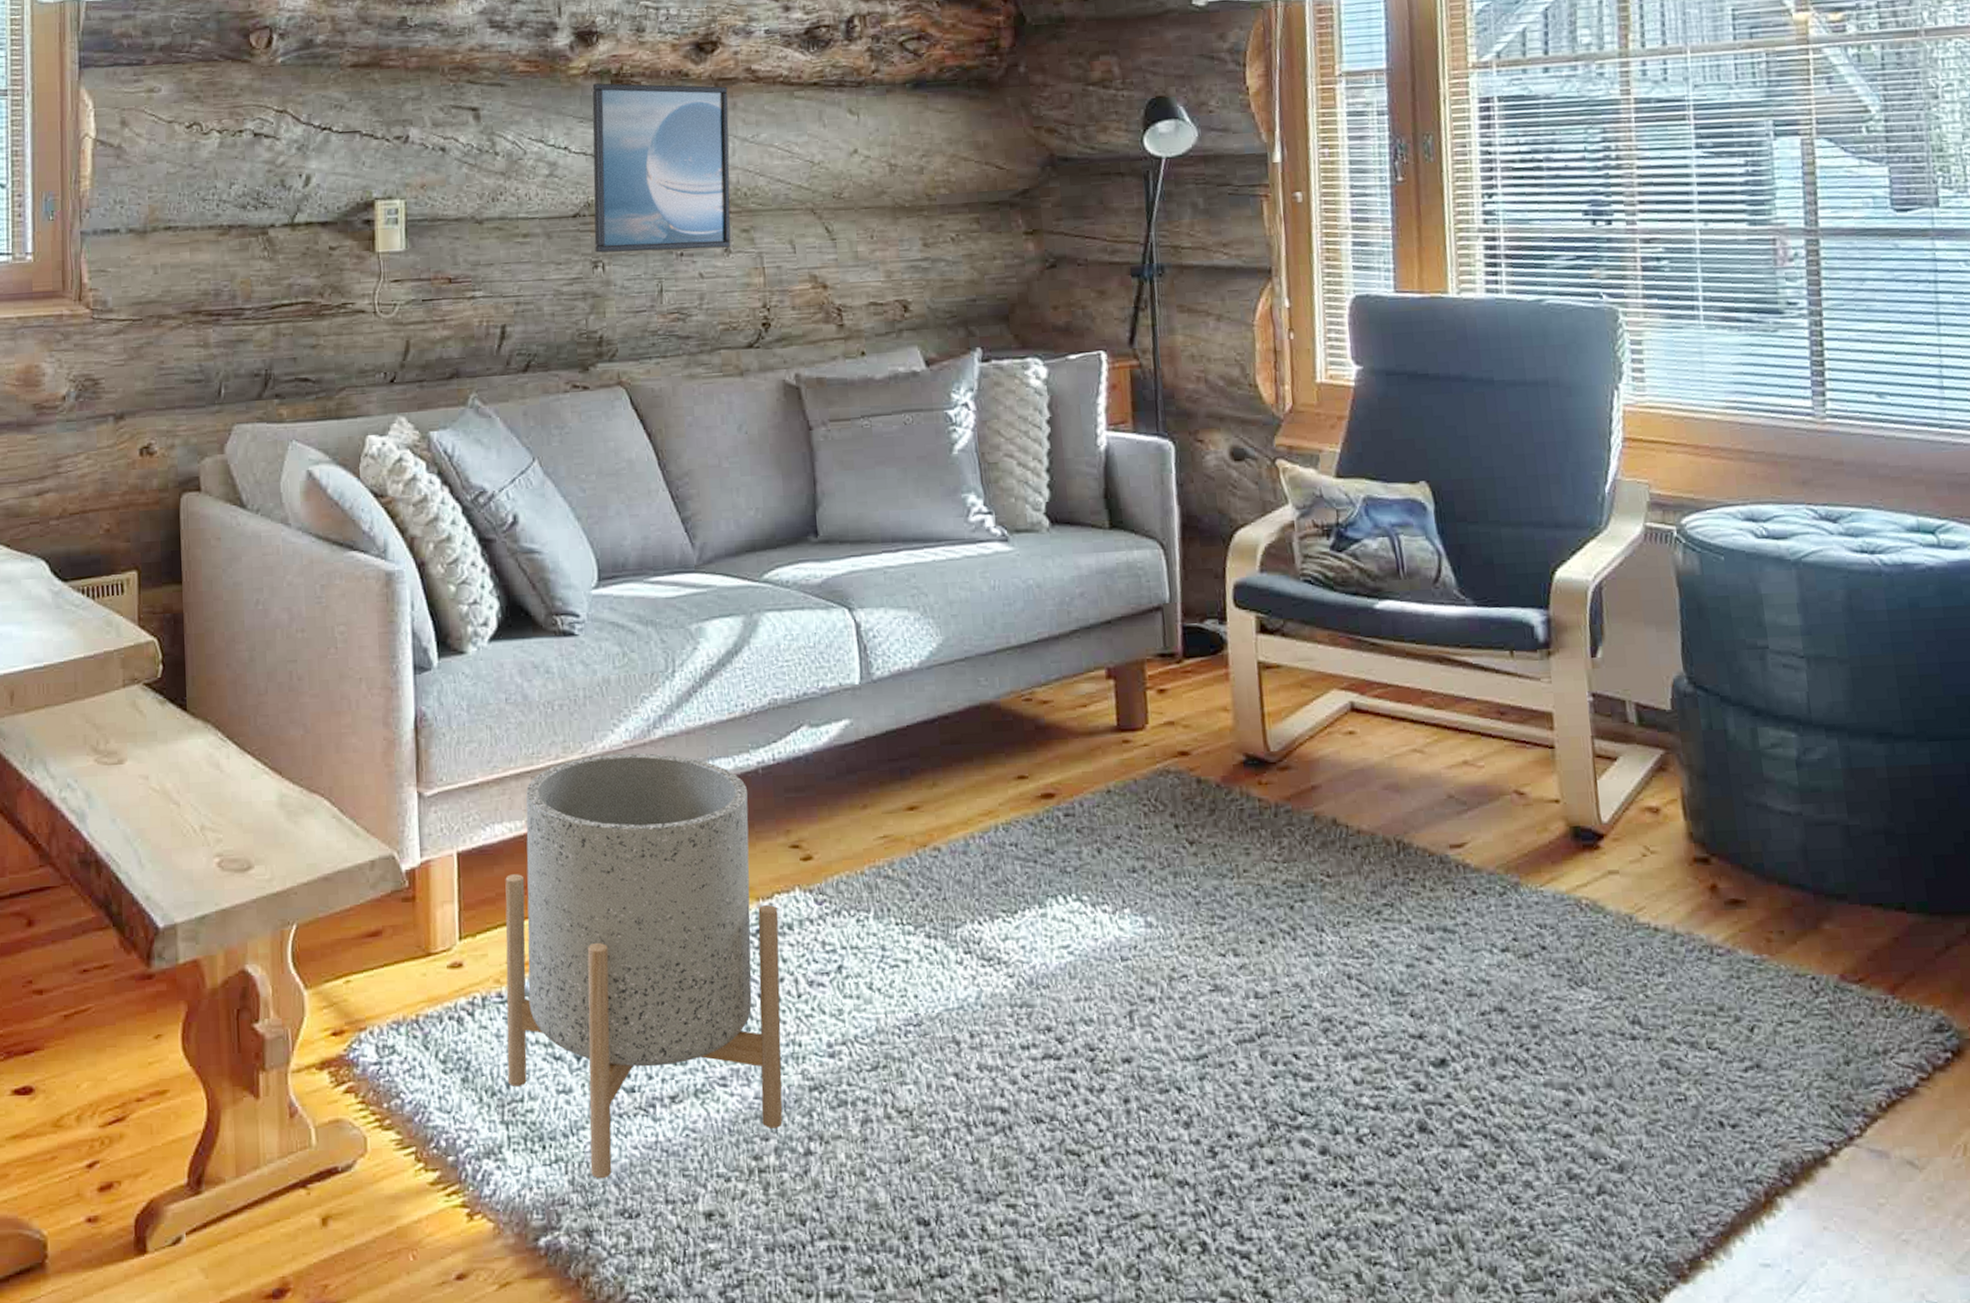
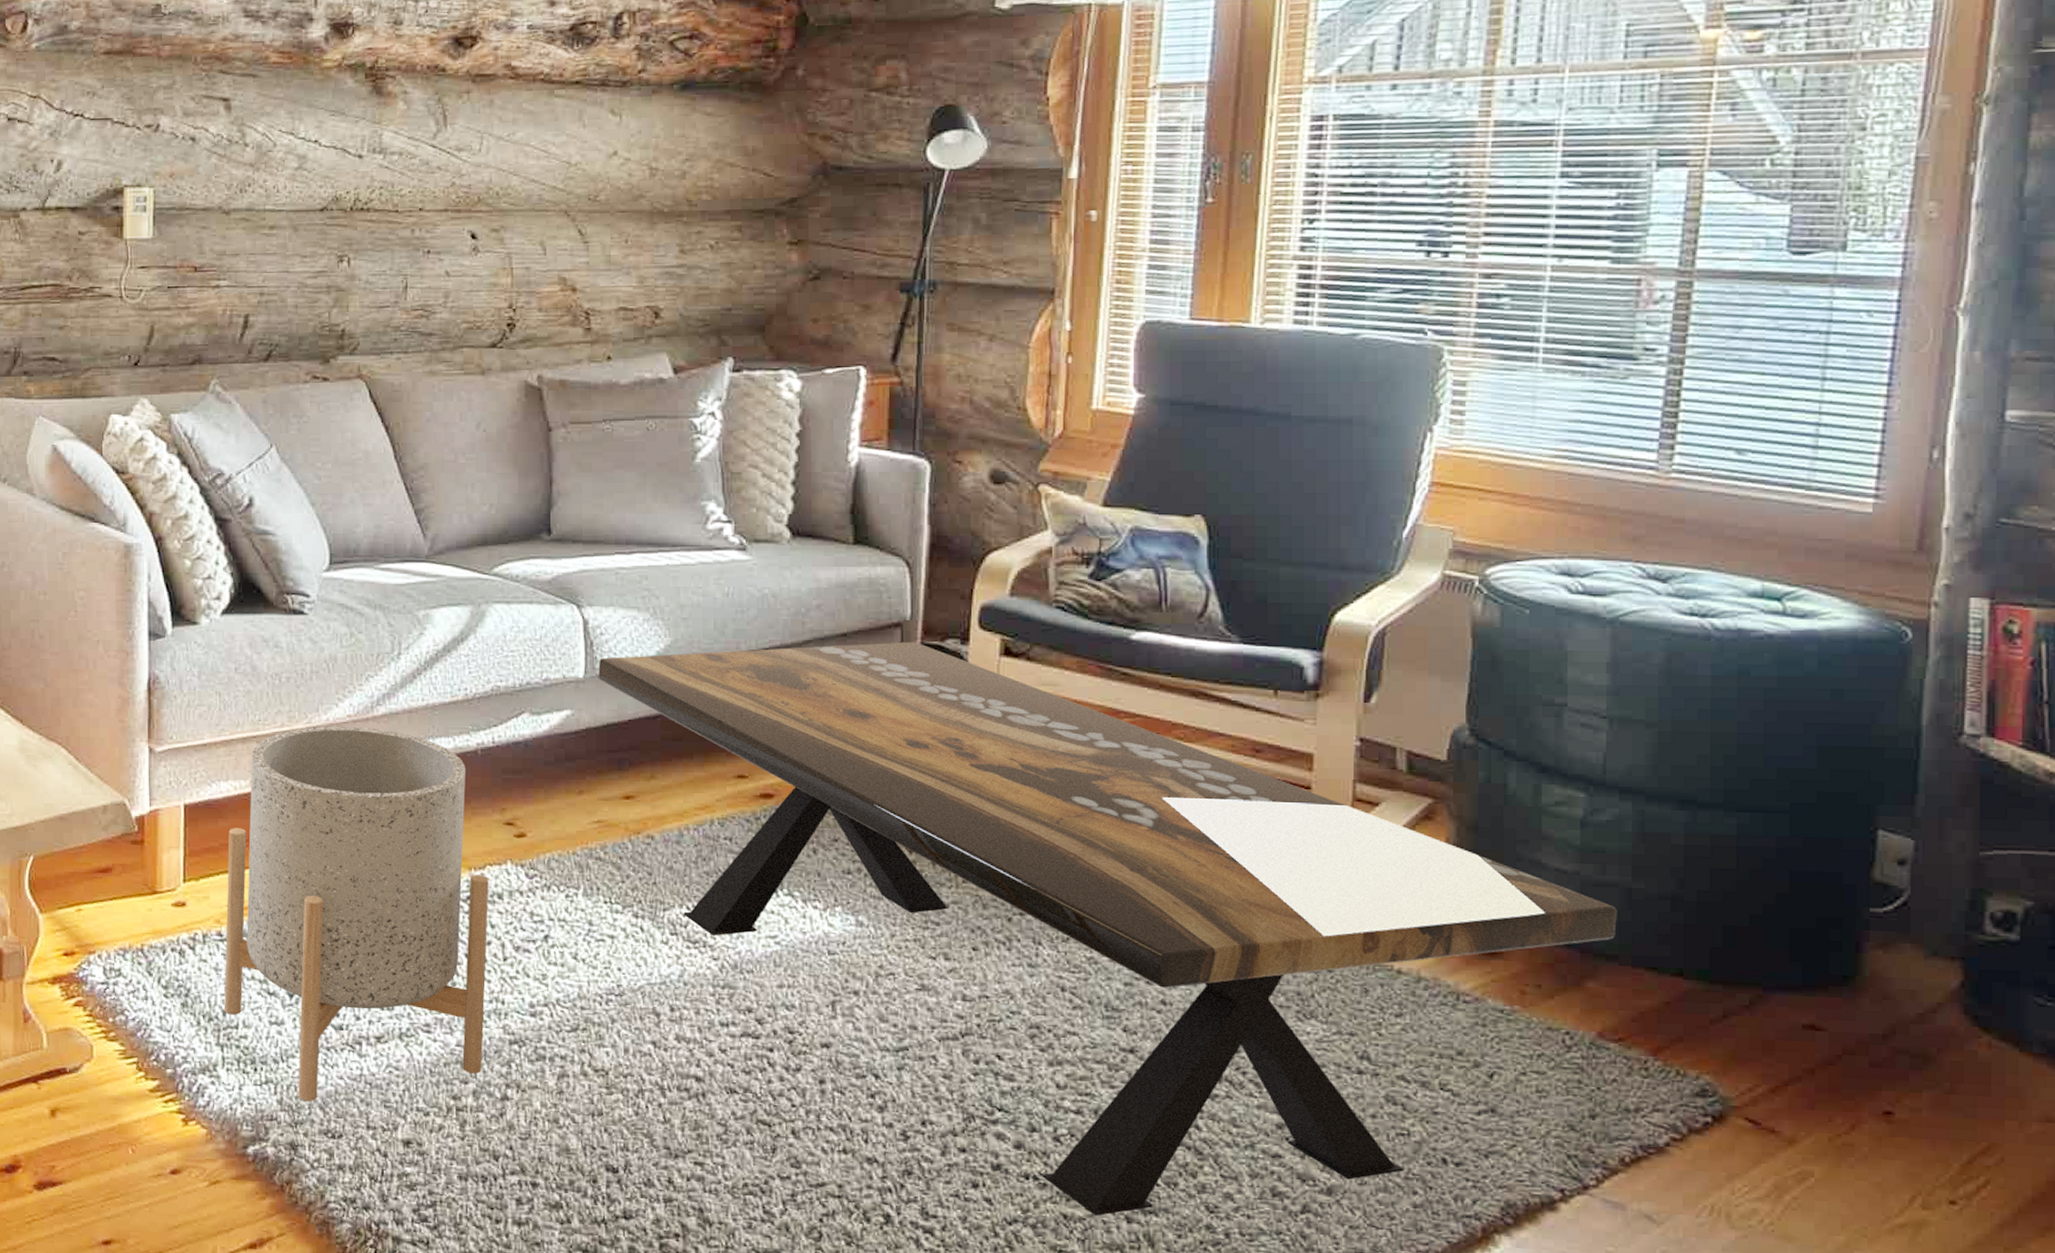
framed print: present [592,83,731,253] -> none [341,76,485,248]
coffee table: none [873,624,1842,1220] -> present [598,641,1617,1216]

